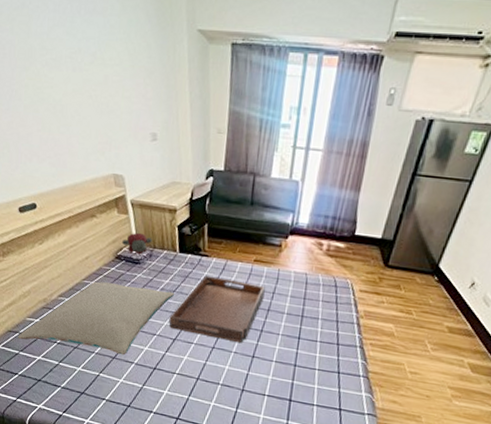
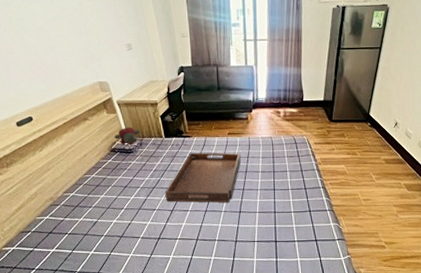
pillow: present [17,281,175,356] -> none [30,171,167,238]

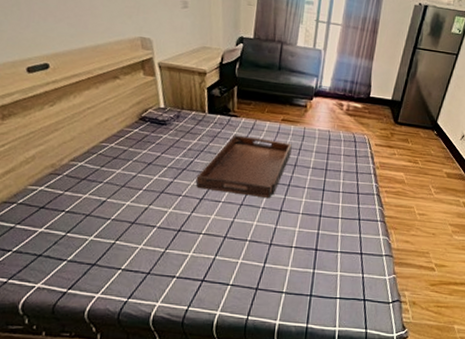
stuffed bear: present [114,127,141,146] -> none [147,94,180,116]

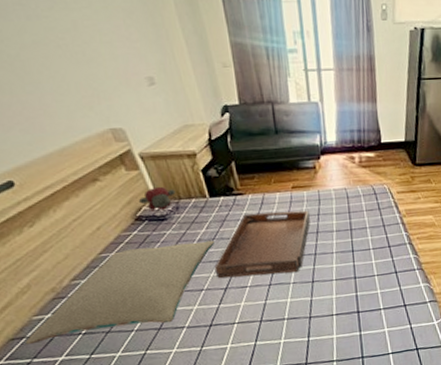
pillow: none [14,143,203,220] -> present [25,240,216,345]
stuffed bear: none [147,94,180,116] -> present [139,186,176,212]

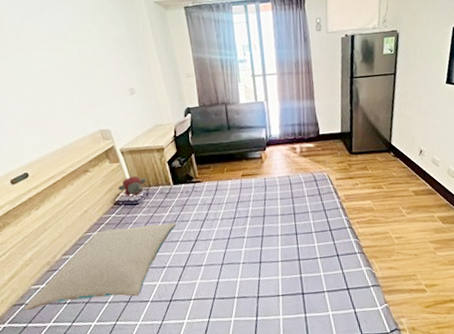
serving tray: present [214,210,310,279] -> none [175,195,258,257]

